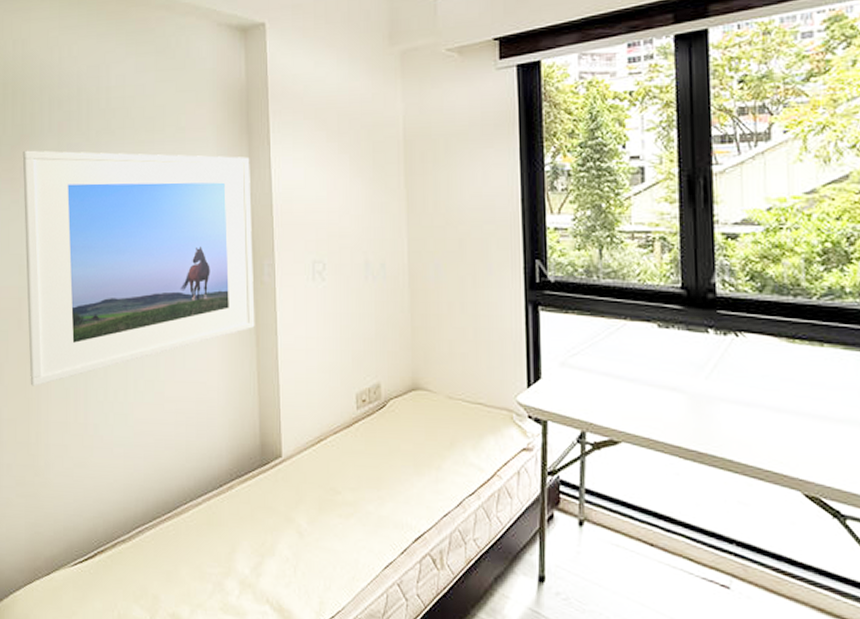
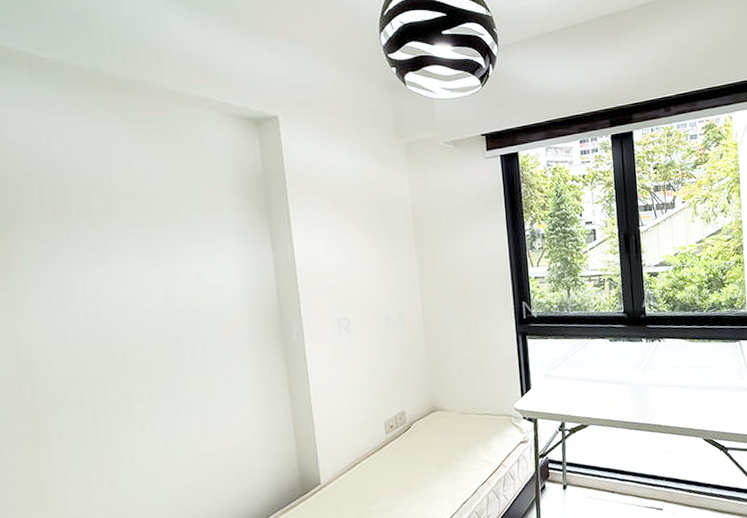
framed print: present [22,150,255,386] -> none [9,233,287,466]

